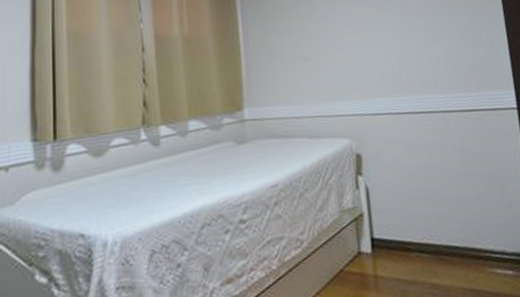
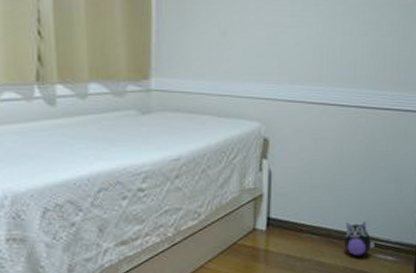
plush toy: none [453,232,490,274] -> present [344,222,374,257]

